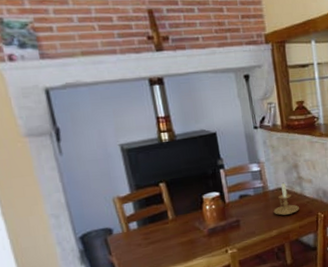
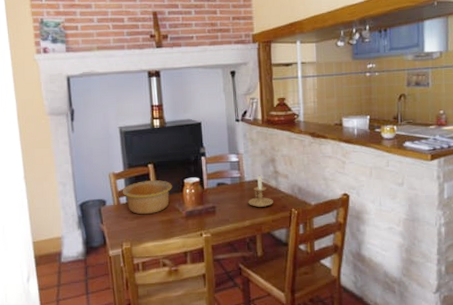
bowl: none [131,199,190,239] -> present [122,180,172,215]

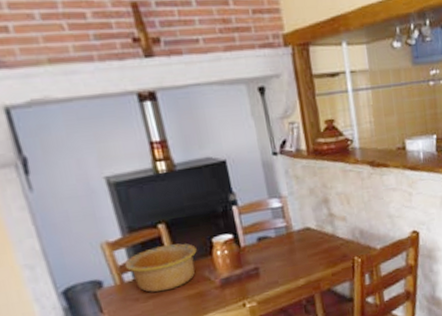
candle holder: present [248,175,273,208] -> none [299,221,331,261]

